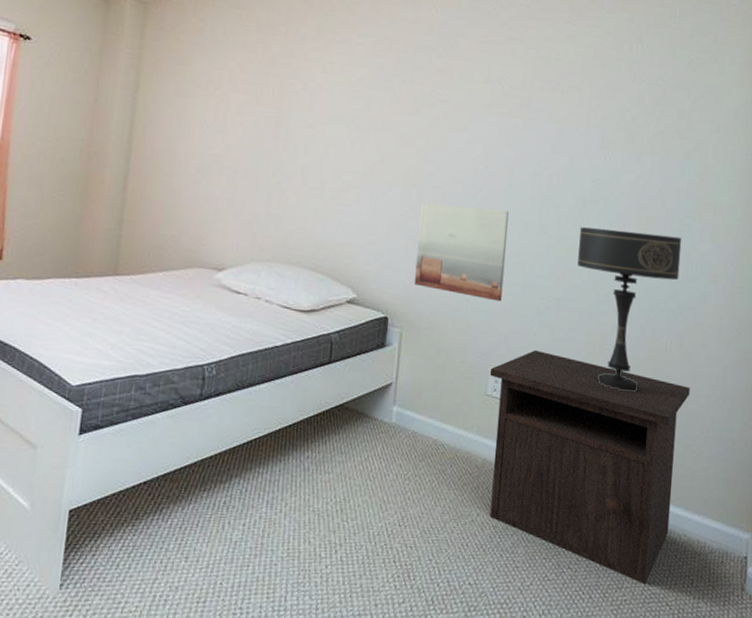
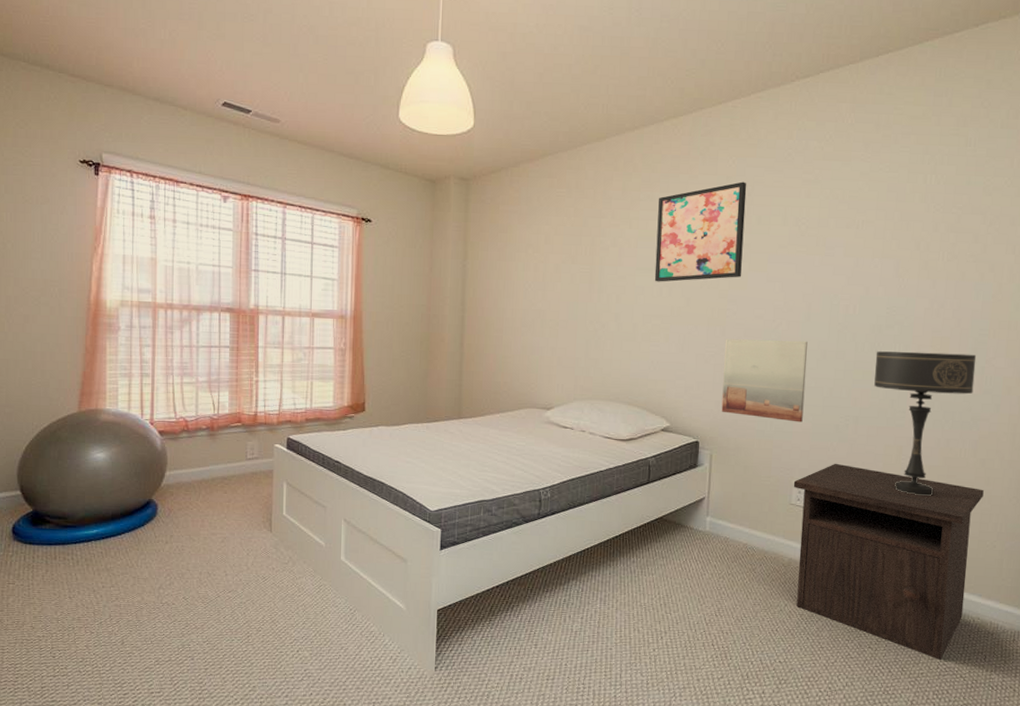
wall art: none [347,33,450,136] -> present [654,181,747,282]

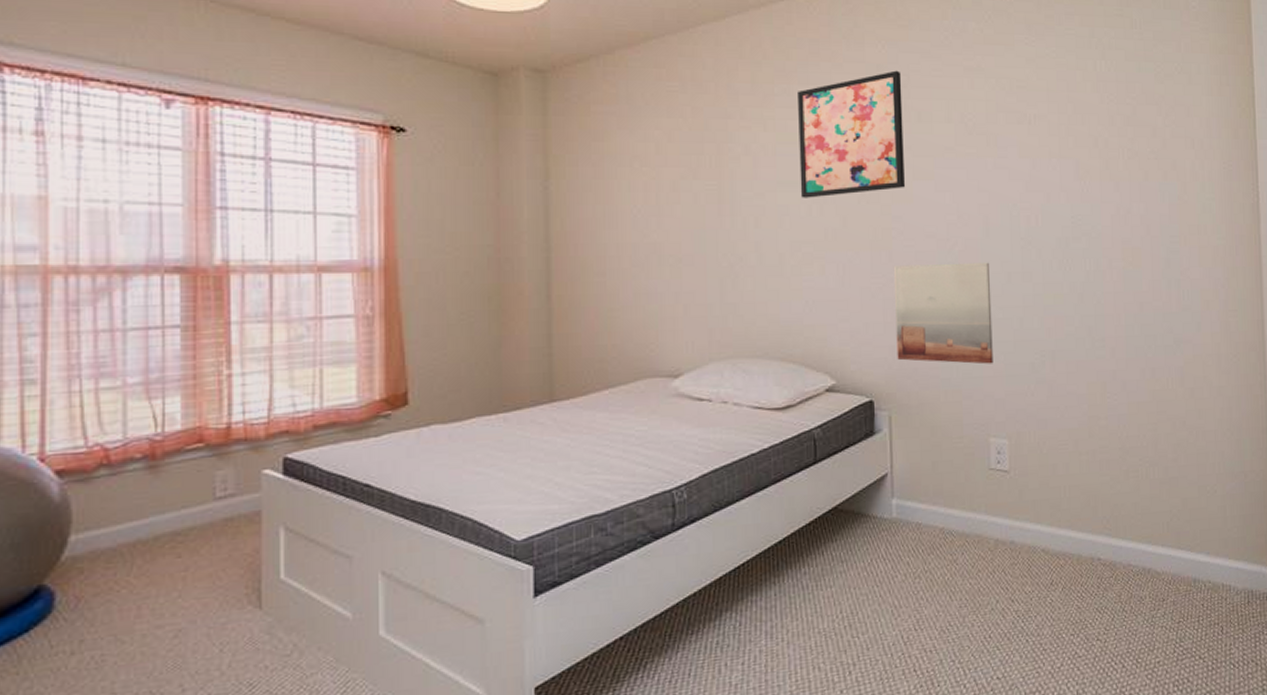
nightstand: present [793,463,984,660] -> none [990,410,1197,641]
table lamp: present [874,351,977,497] -> none [1065,265,1172,441]

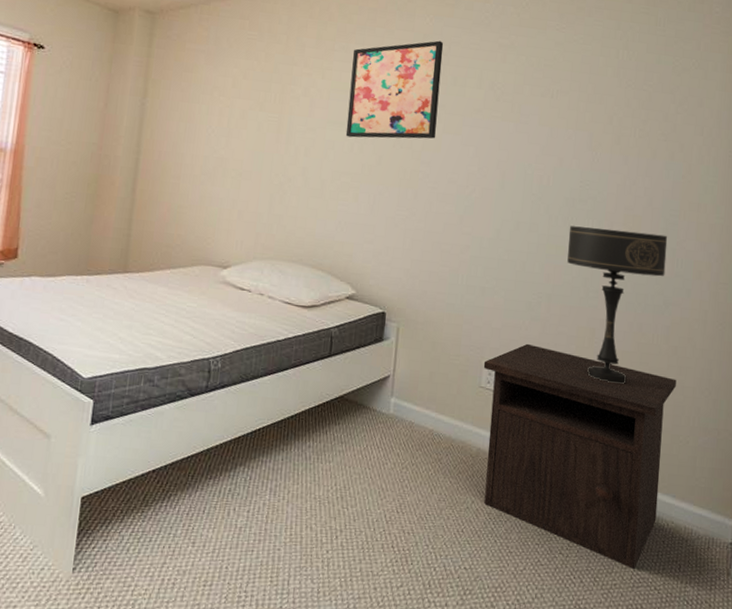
wall art: present [893,262,993,364] -> none [410,202,501,298]
nightstand: none [990,410,1197,641] -> present [483,343,676,569]
table lamp: none [1065,265,1172,441] -> present [567,226,668,385]

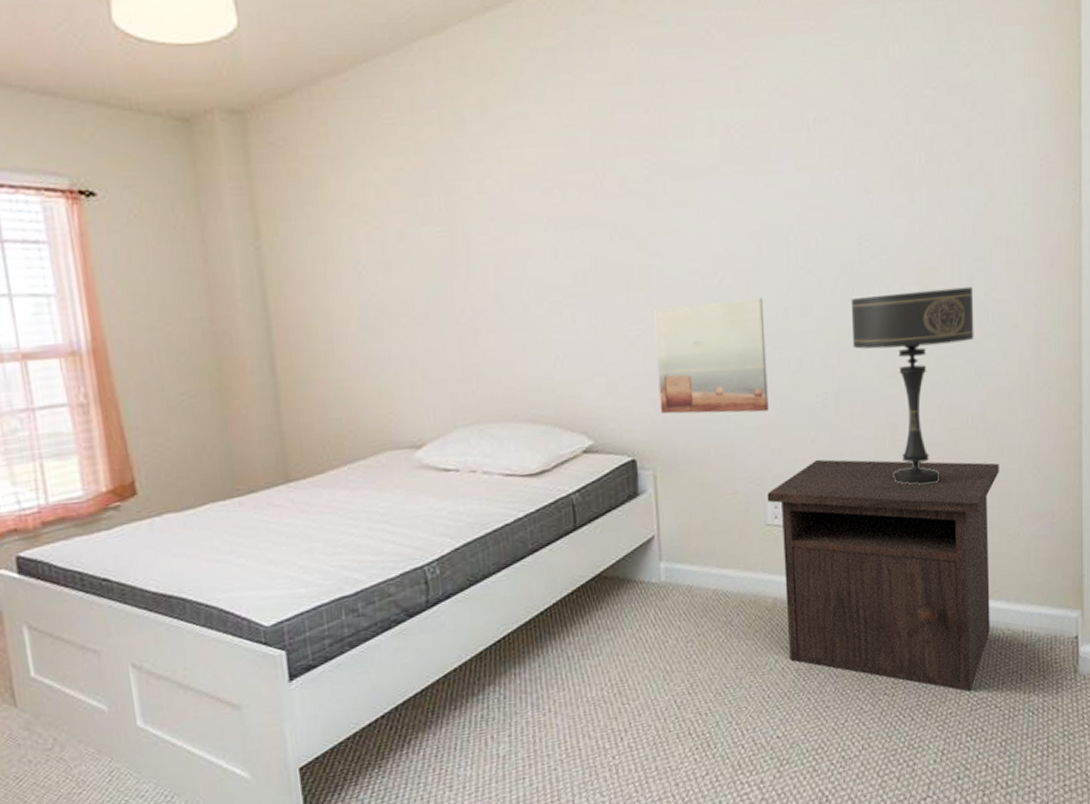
wall art: present [345,40,444,139] -> none [534,77,665,239]
wall art: none [410,202,501,298] -> present [653,297,769,414]

